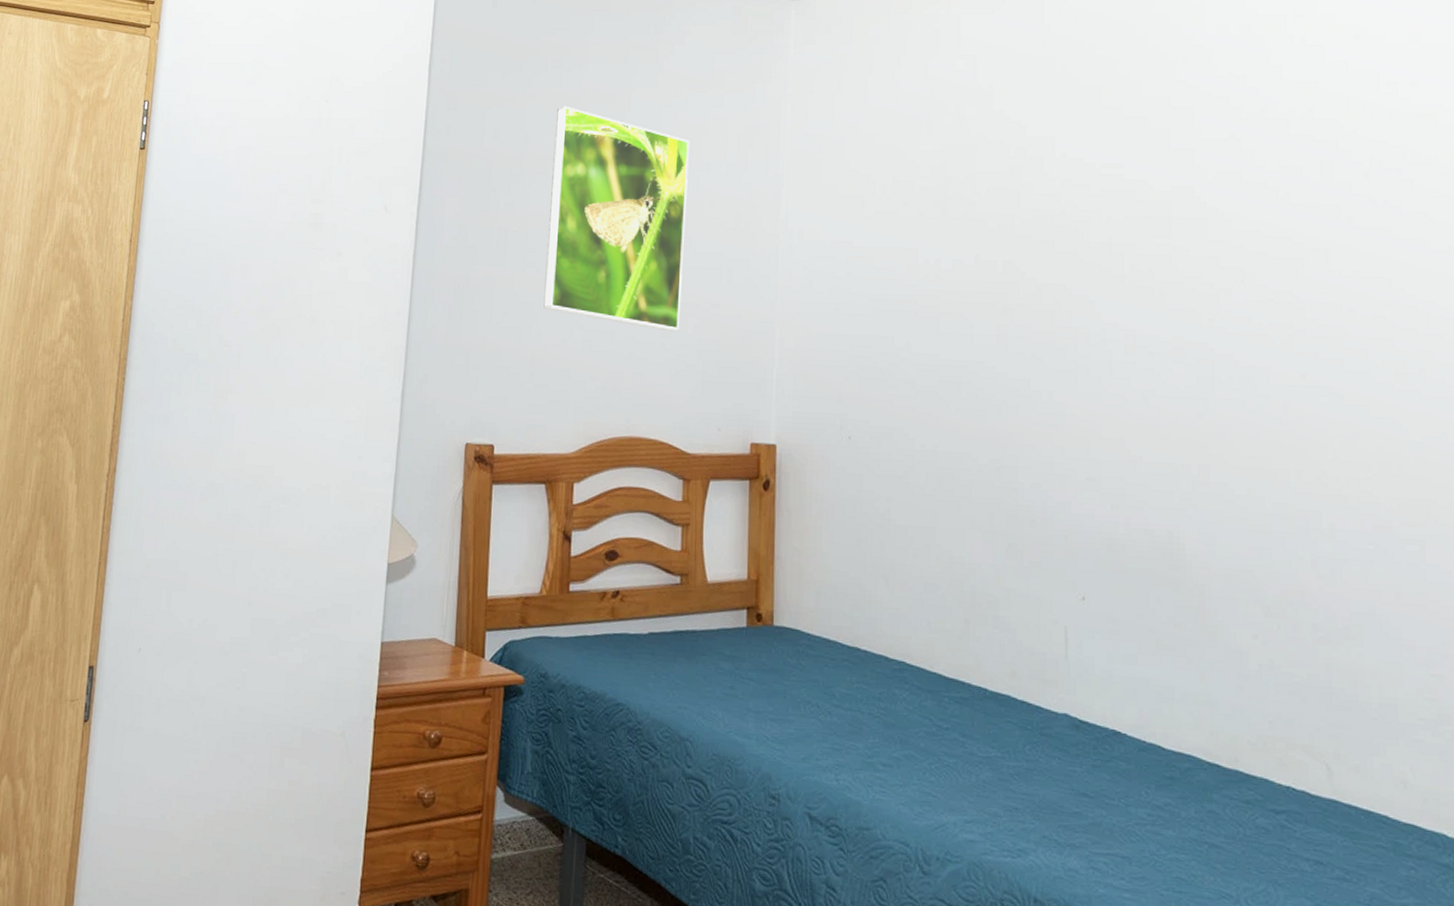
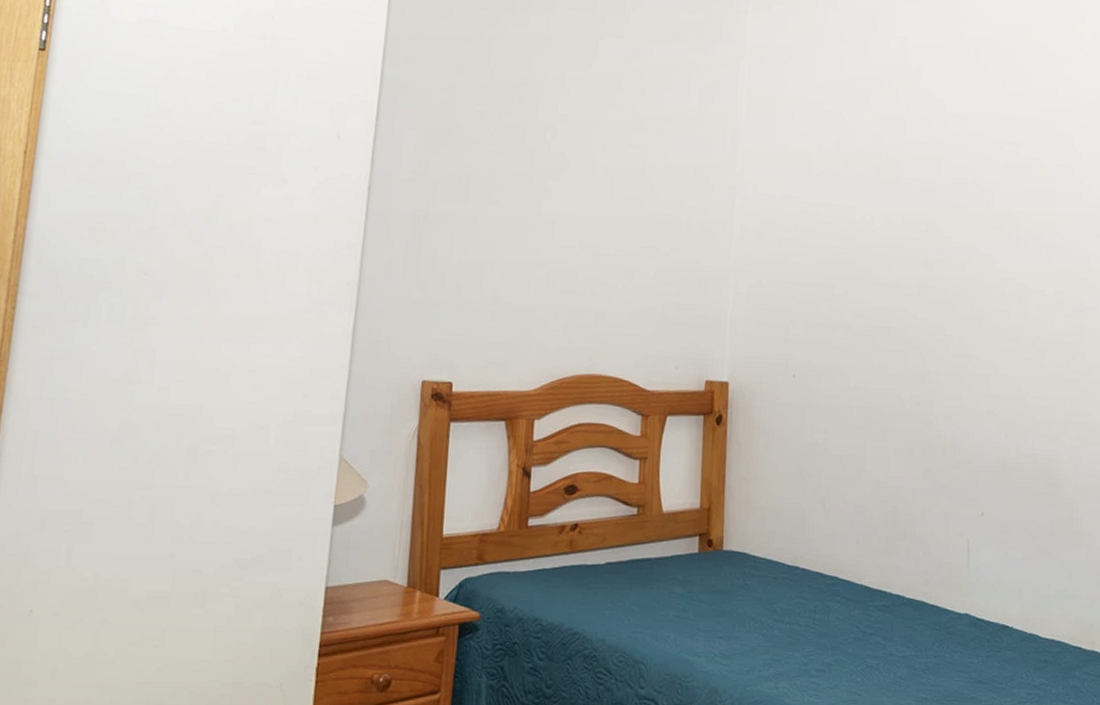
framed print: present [543,105,689,332] -> none [506,47,654,274]

